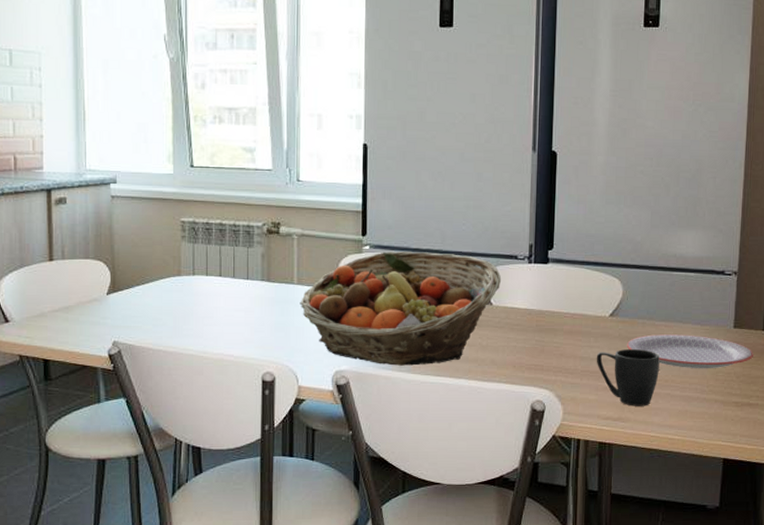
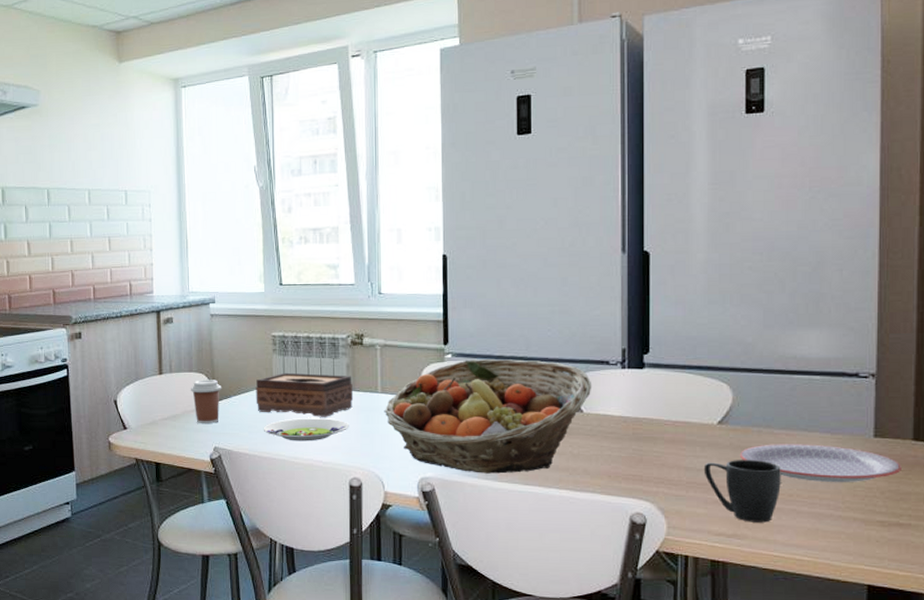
coffee cup: none [86,268,122,316] -> present [190,380,221,423]
tissue box: none [161,261,268,309] -> present [255,372,354,417]
salad plate: none [169,310,263,335] -> present [263,418,349,442]

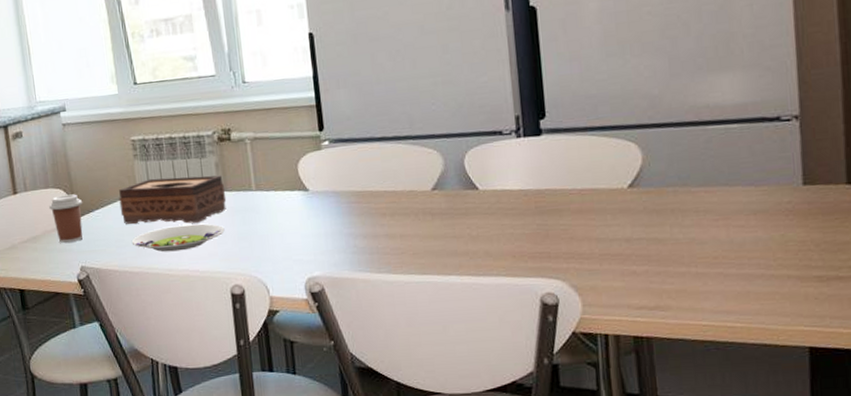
fruit basket: present [384,359,592,474] -> none [261,138,486,267]
mug: present [703,459,781,523] -> none [616,222,704,292]
plate: present [739,444,901,482] -> none [655,199,837,240]

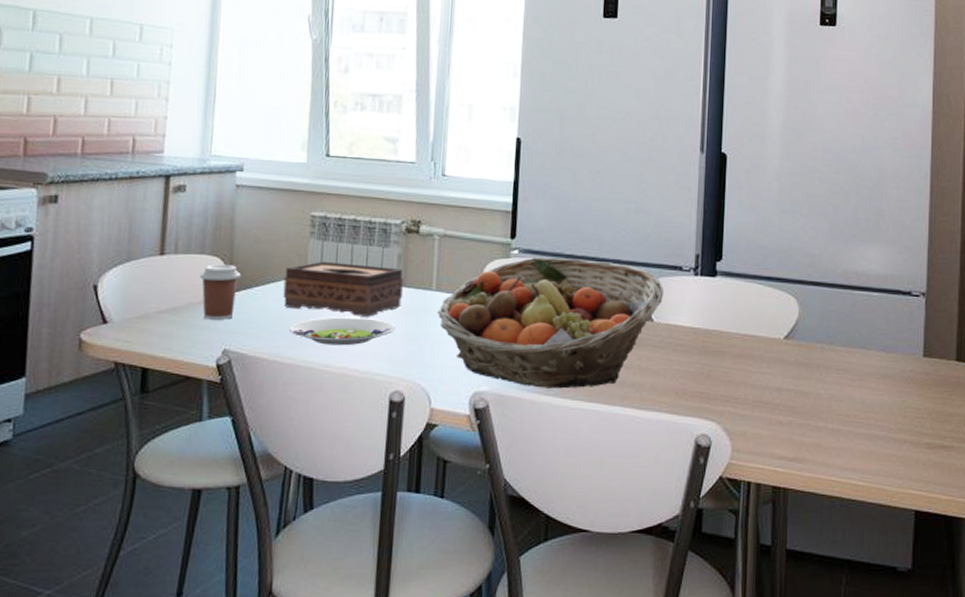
fruit basket: none [261,138,486,267] -> present [437,257,664,389]

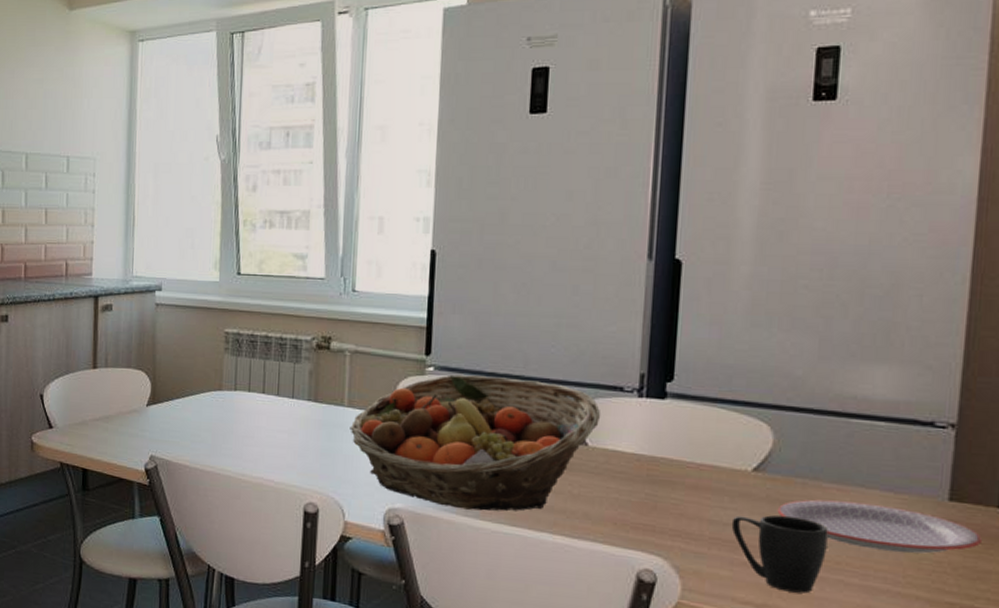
coffee cup: present [199,264,241,320] -> none [127,377,163,429]
tissue box: present [282,261,404,317] -> none [201,375,316,430]
salad plate: present [288,317,395,346] -> none [207,429,308,457]
mug: none [769,376,841,445] -> present [731,515,828,594]
plate: none [803,361,946,403] -> present [777,499,982,554]

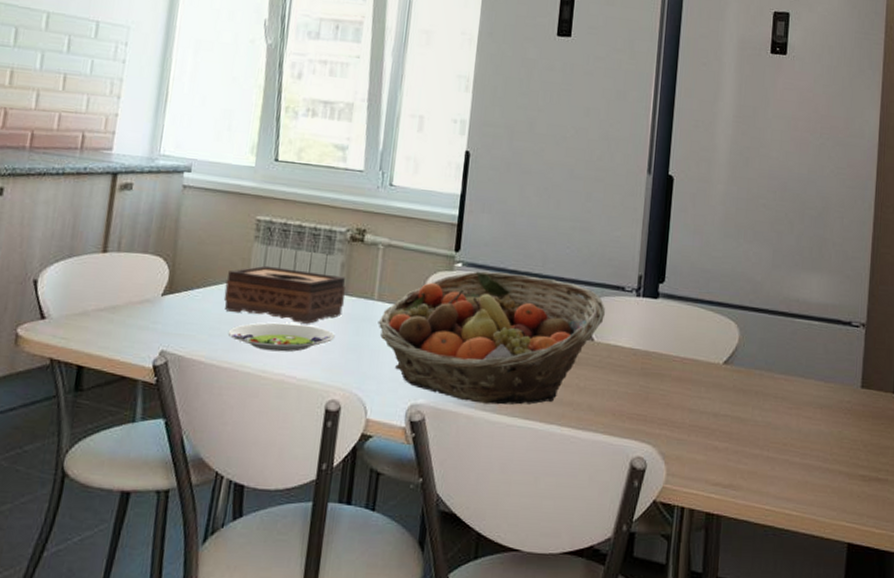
tissue box: none [201,375,316,430] -> present [223,265,346,324]
salad plate: none [207,429,308,457] -> present [227,322,335,352]
mug: present [731,515,828,594] -> none [706,403,778,473]
plate: present [777,499,982,554] -> none [741,388,883,434]

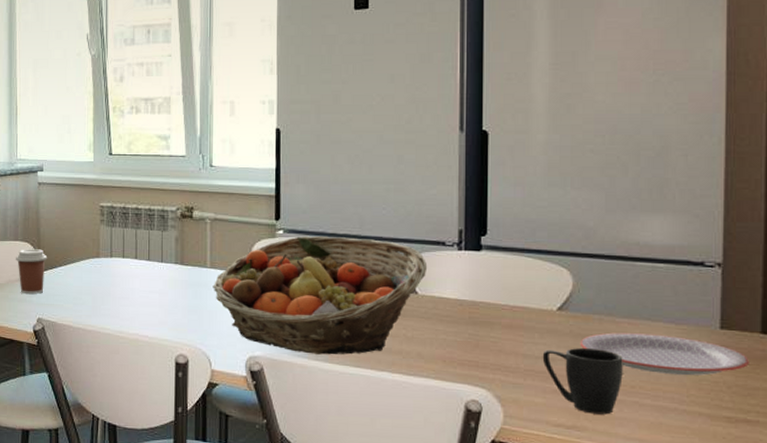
coffee cup: none [140,264,183,321] -> present [15,249,47,294]
tissue box: present [223,265,346,324] -> none [81,244,182,291]
salad plate: present [227,322,335,352] -> none [88,291,177,316]
mug: none [706,403,778,473] -> present [542,347,623,415]
plate: none [741,388,883,434] -> present [579,332,749,375]

